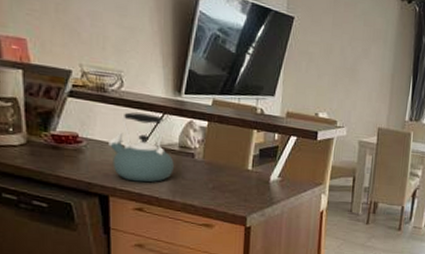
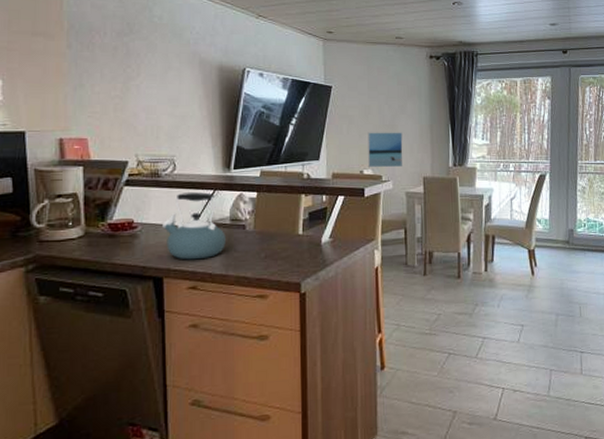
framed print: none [323,73,363,115] -> present [367,132,403,168]

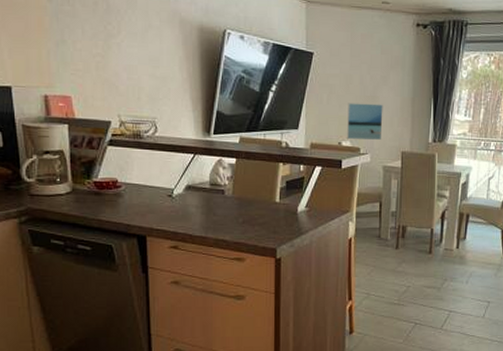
kettle: present [162,192,226,260] -> none [145,155,205,221]

